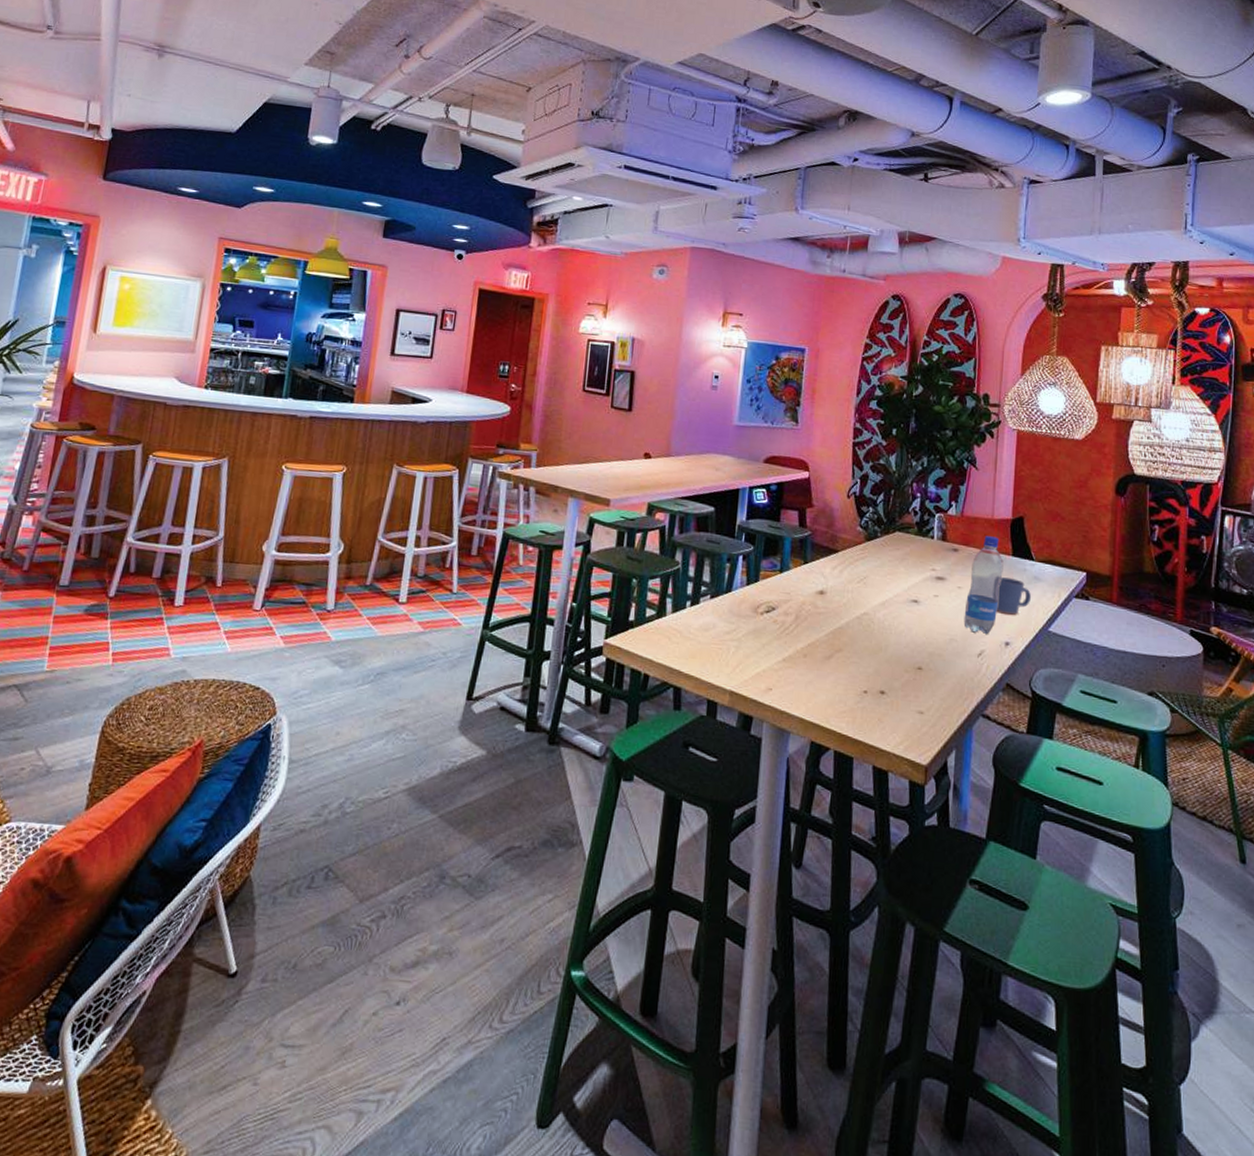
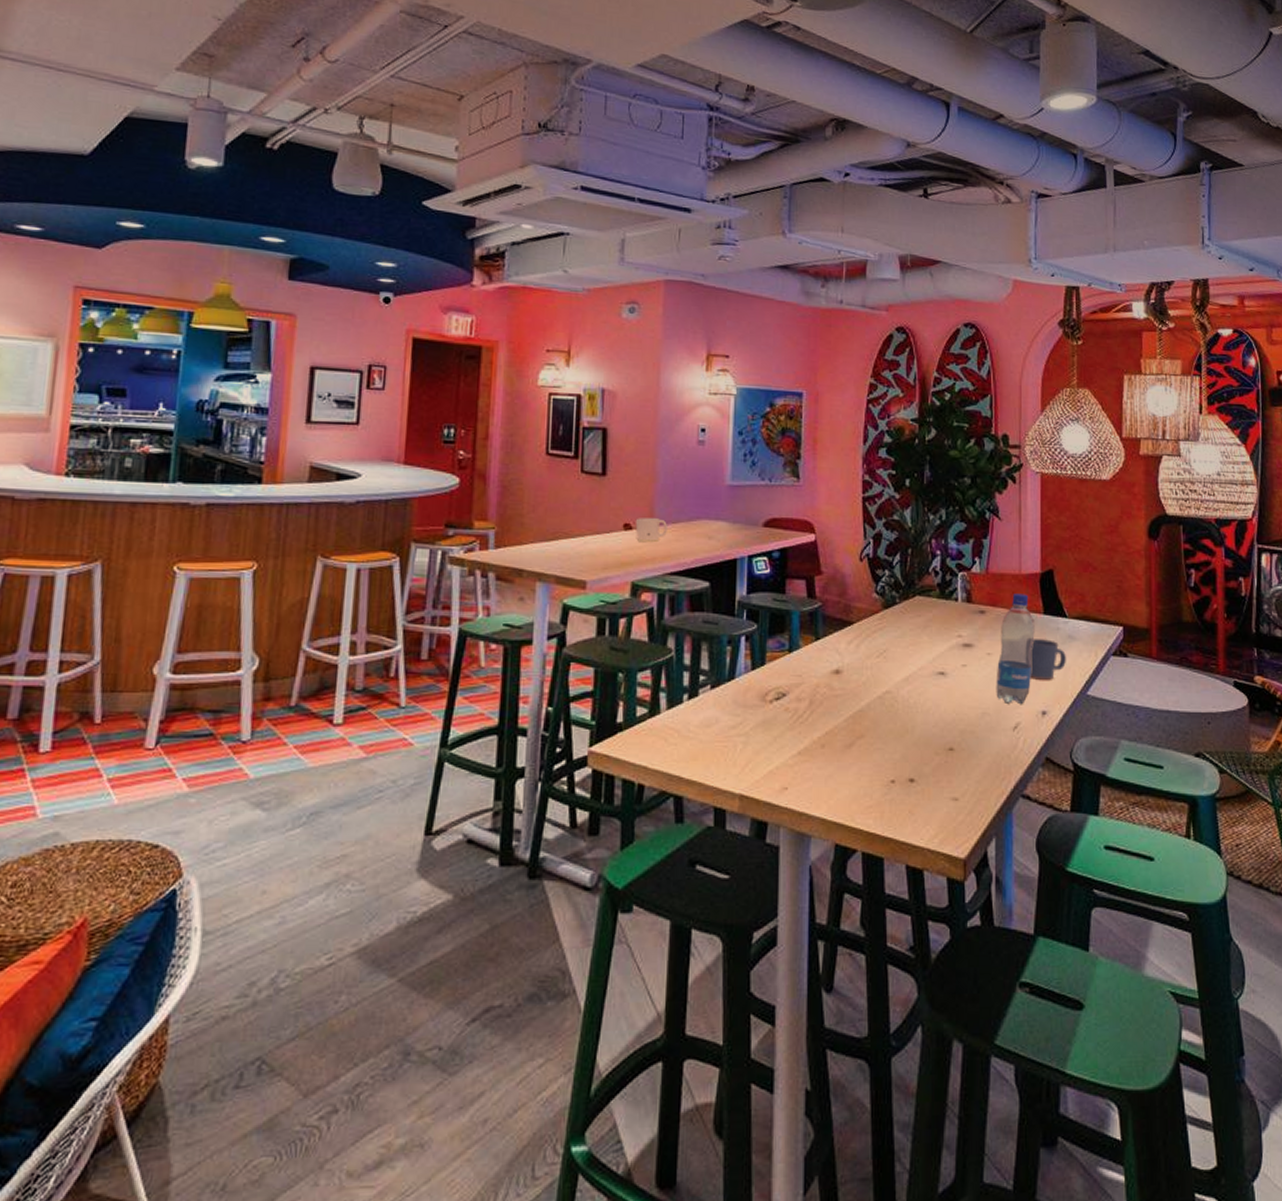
mug: none [654,448,681,471] -> present [635,517,667,543]

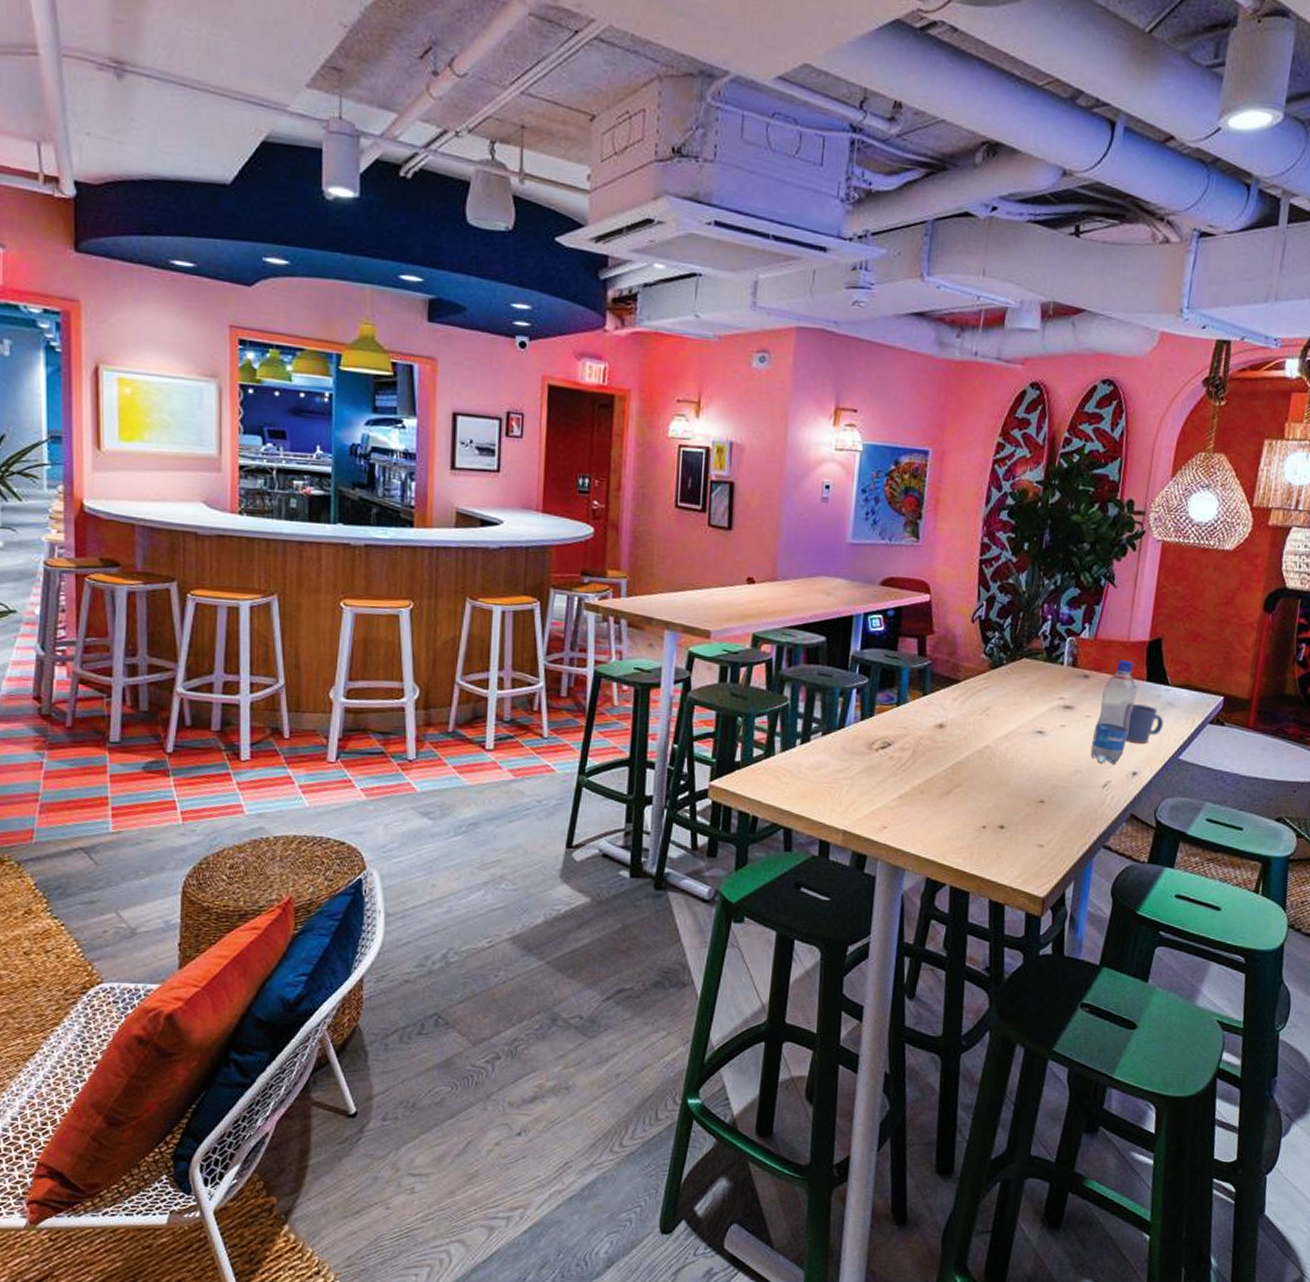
mug: present [635,517,667,543] -> none [758,572,788,597]

